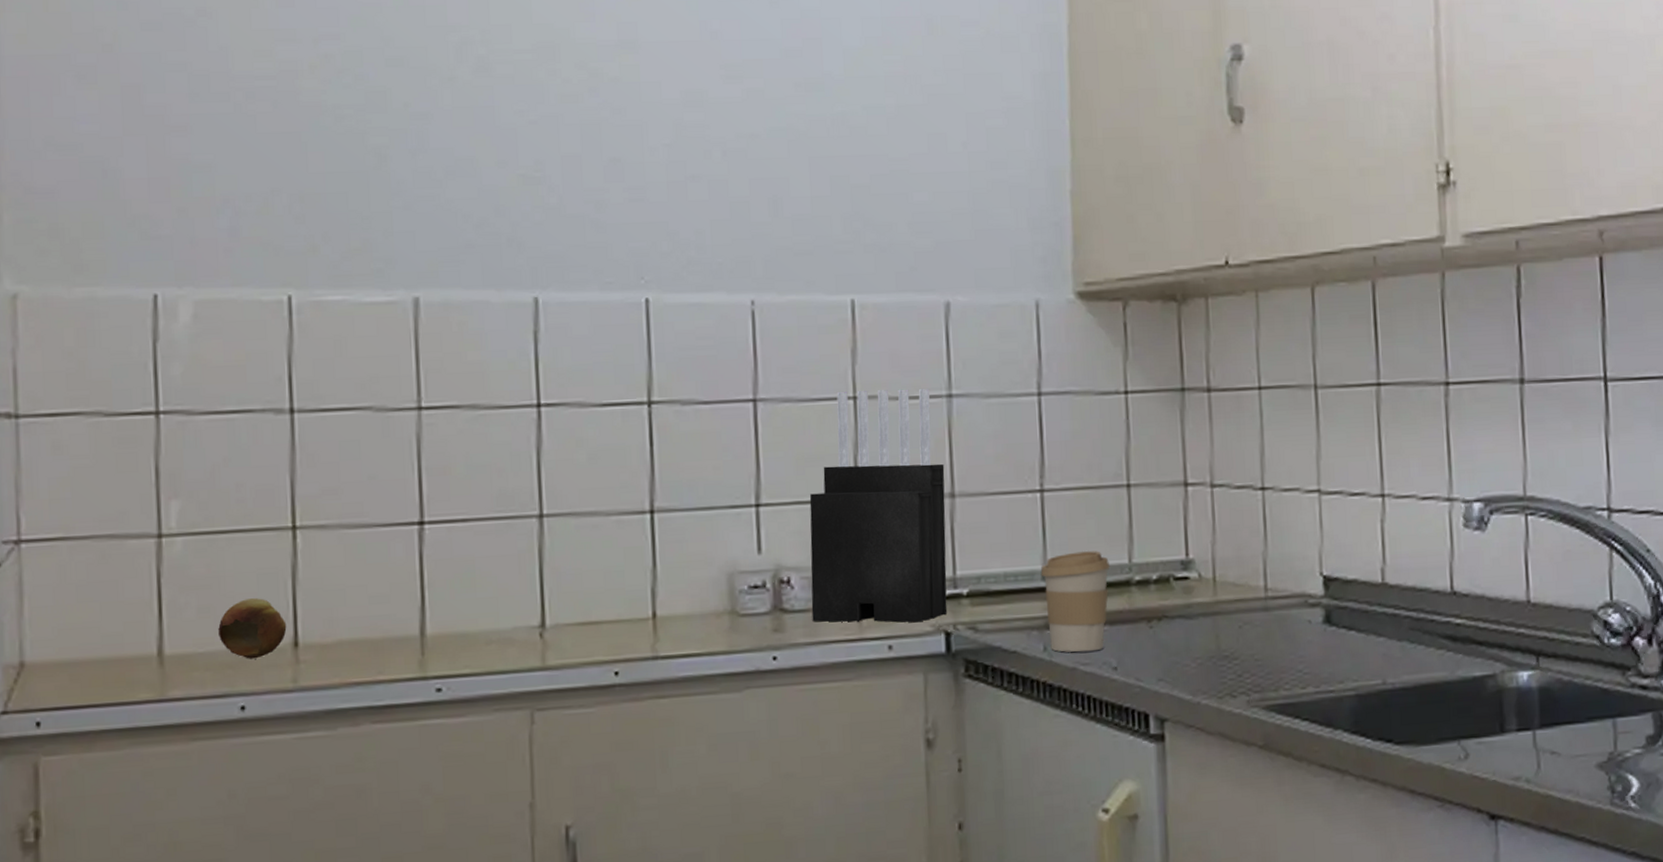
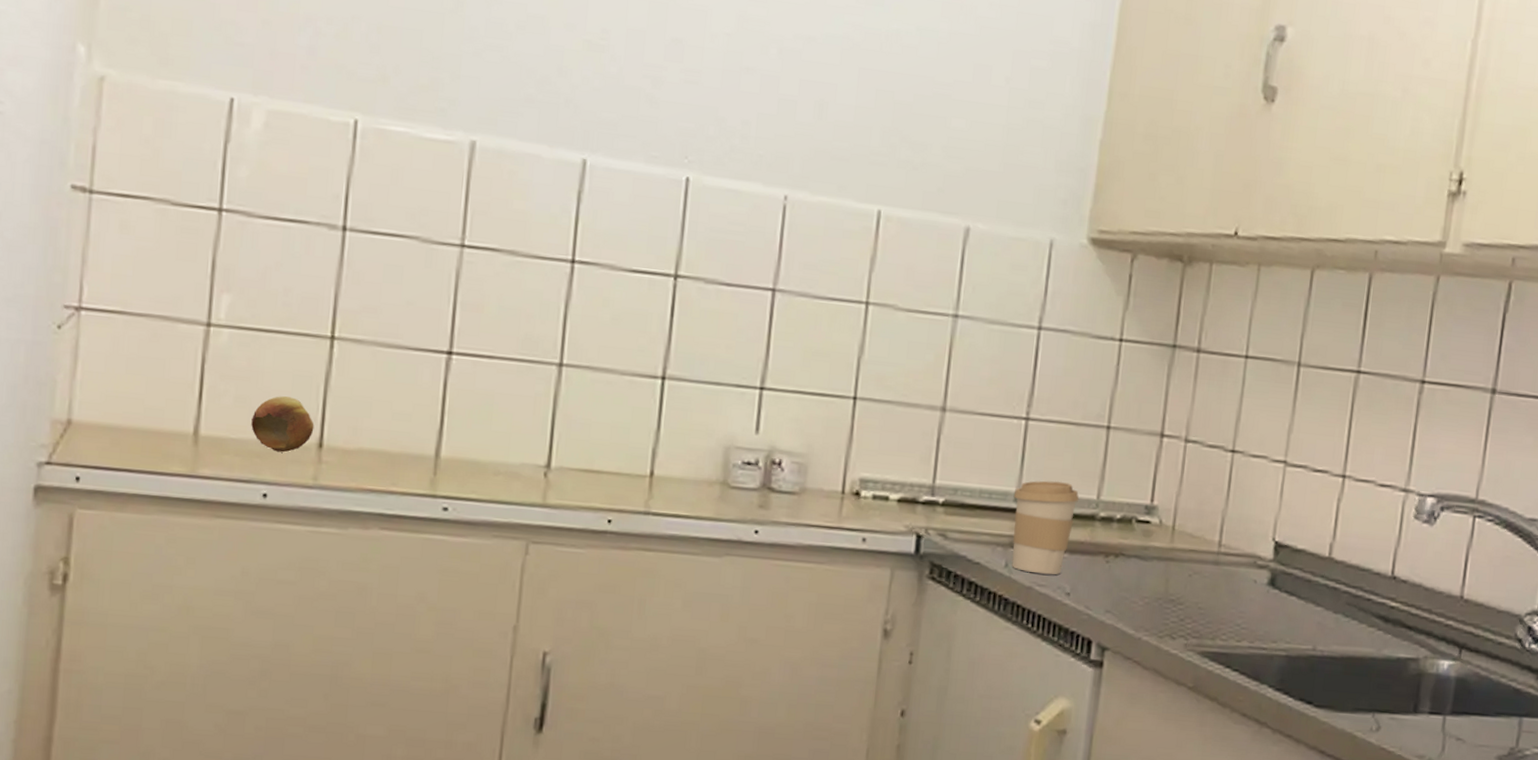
knife block: present [809,388,948,623] -> none [796,294,941,522]

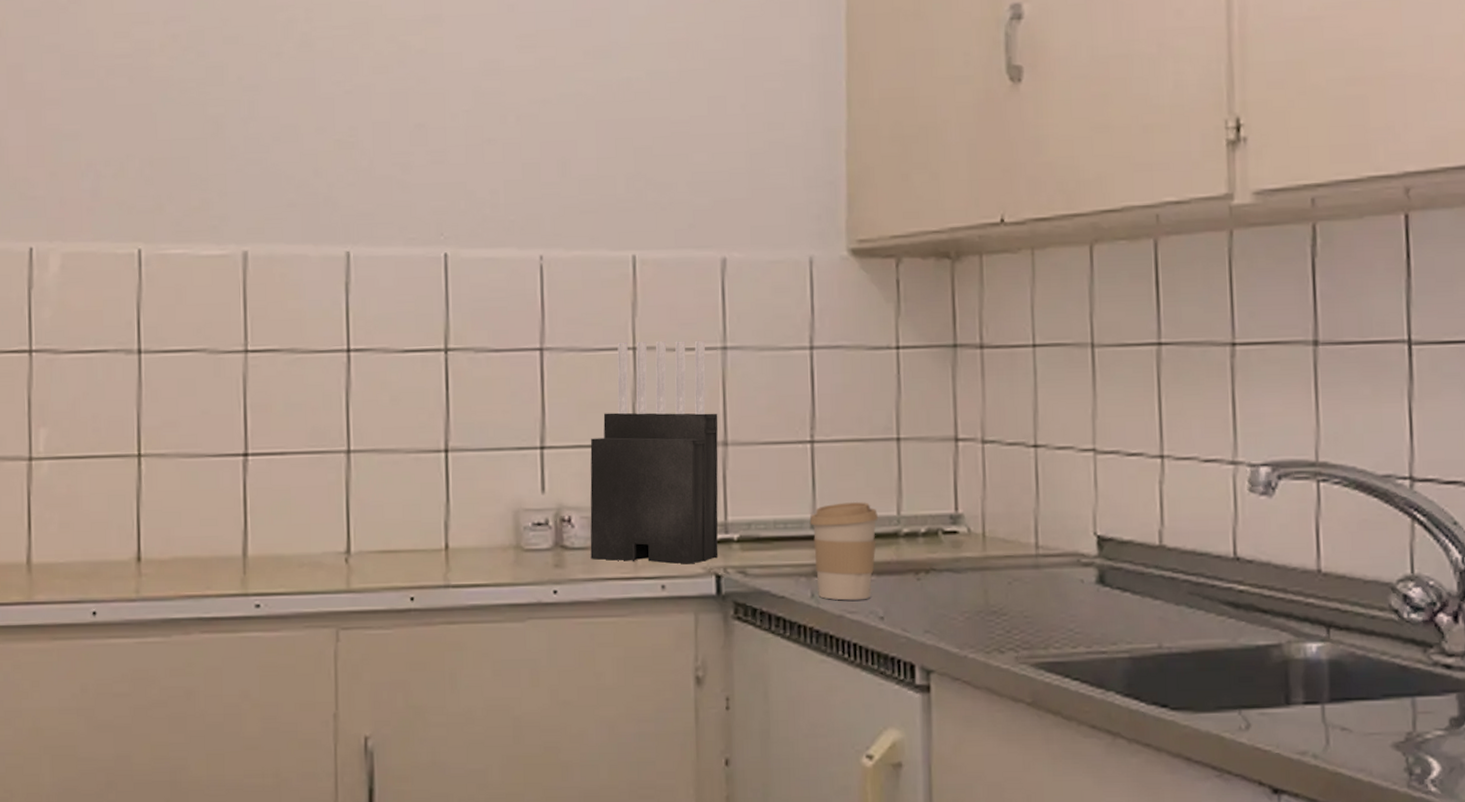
fruit: present [251,396,314,453] -> none [76,517,132,570]
knife block: none [796,294,941,522] -> present [590,340,719,564]

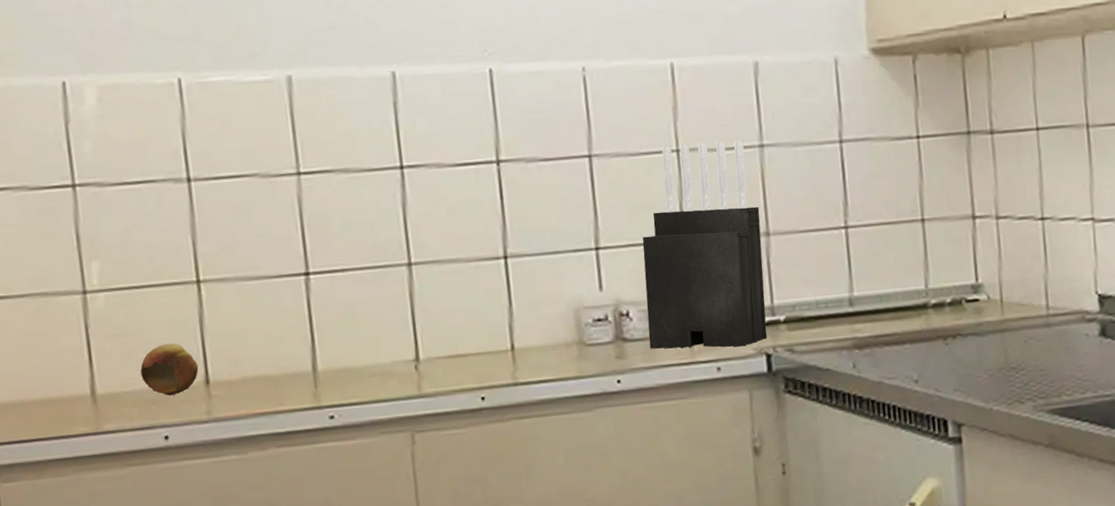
fruit: none [76,517,132,570] -> present [140,343,199,396]
coffee cup: present [809,501,879,601] -> none [848,278,909,369]

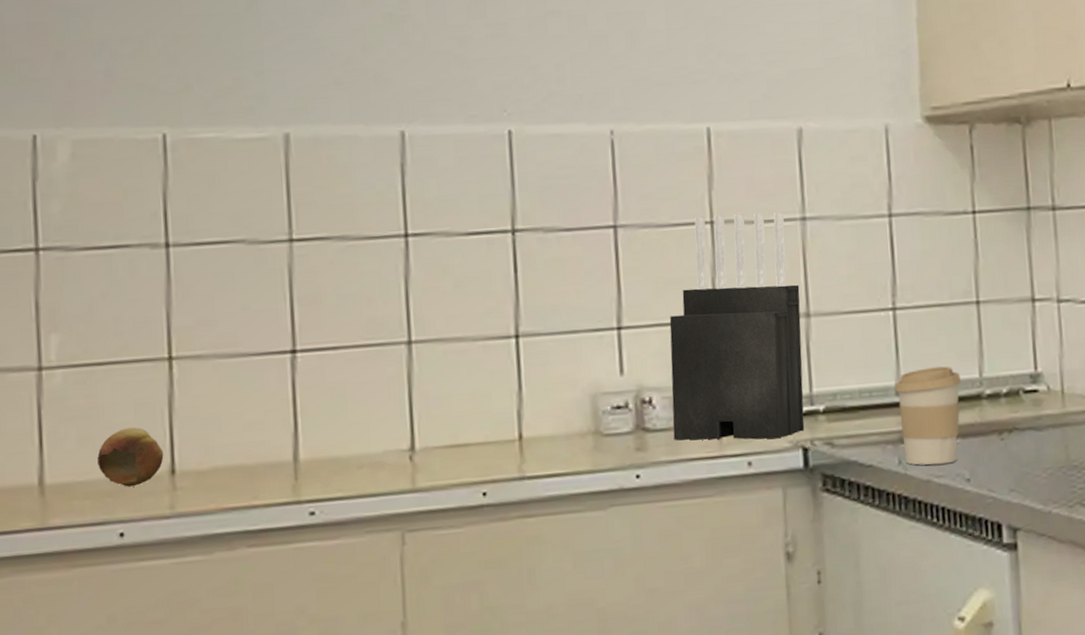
coffee cup: none [848,278,909,369] -> present [894,365,962,465]

